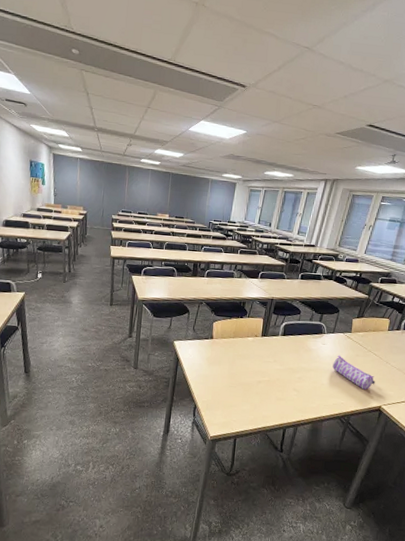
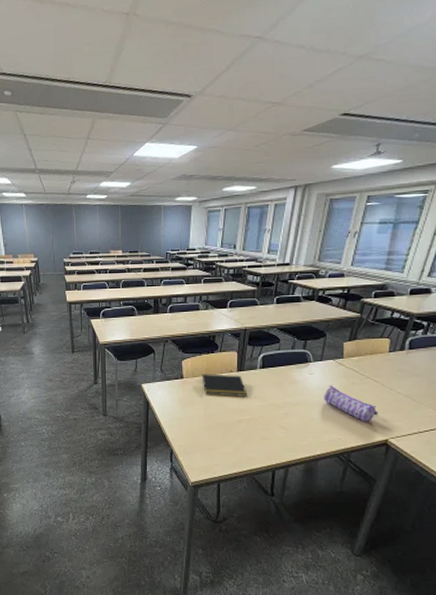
notepad: none [228,336,268,360] -> present [200,374,247,397]

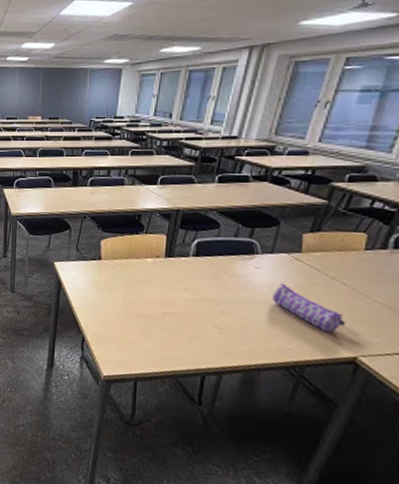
notepad: present [200,374,247,397] -> none [121,257,176,287]

